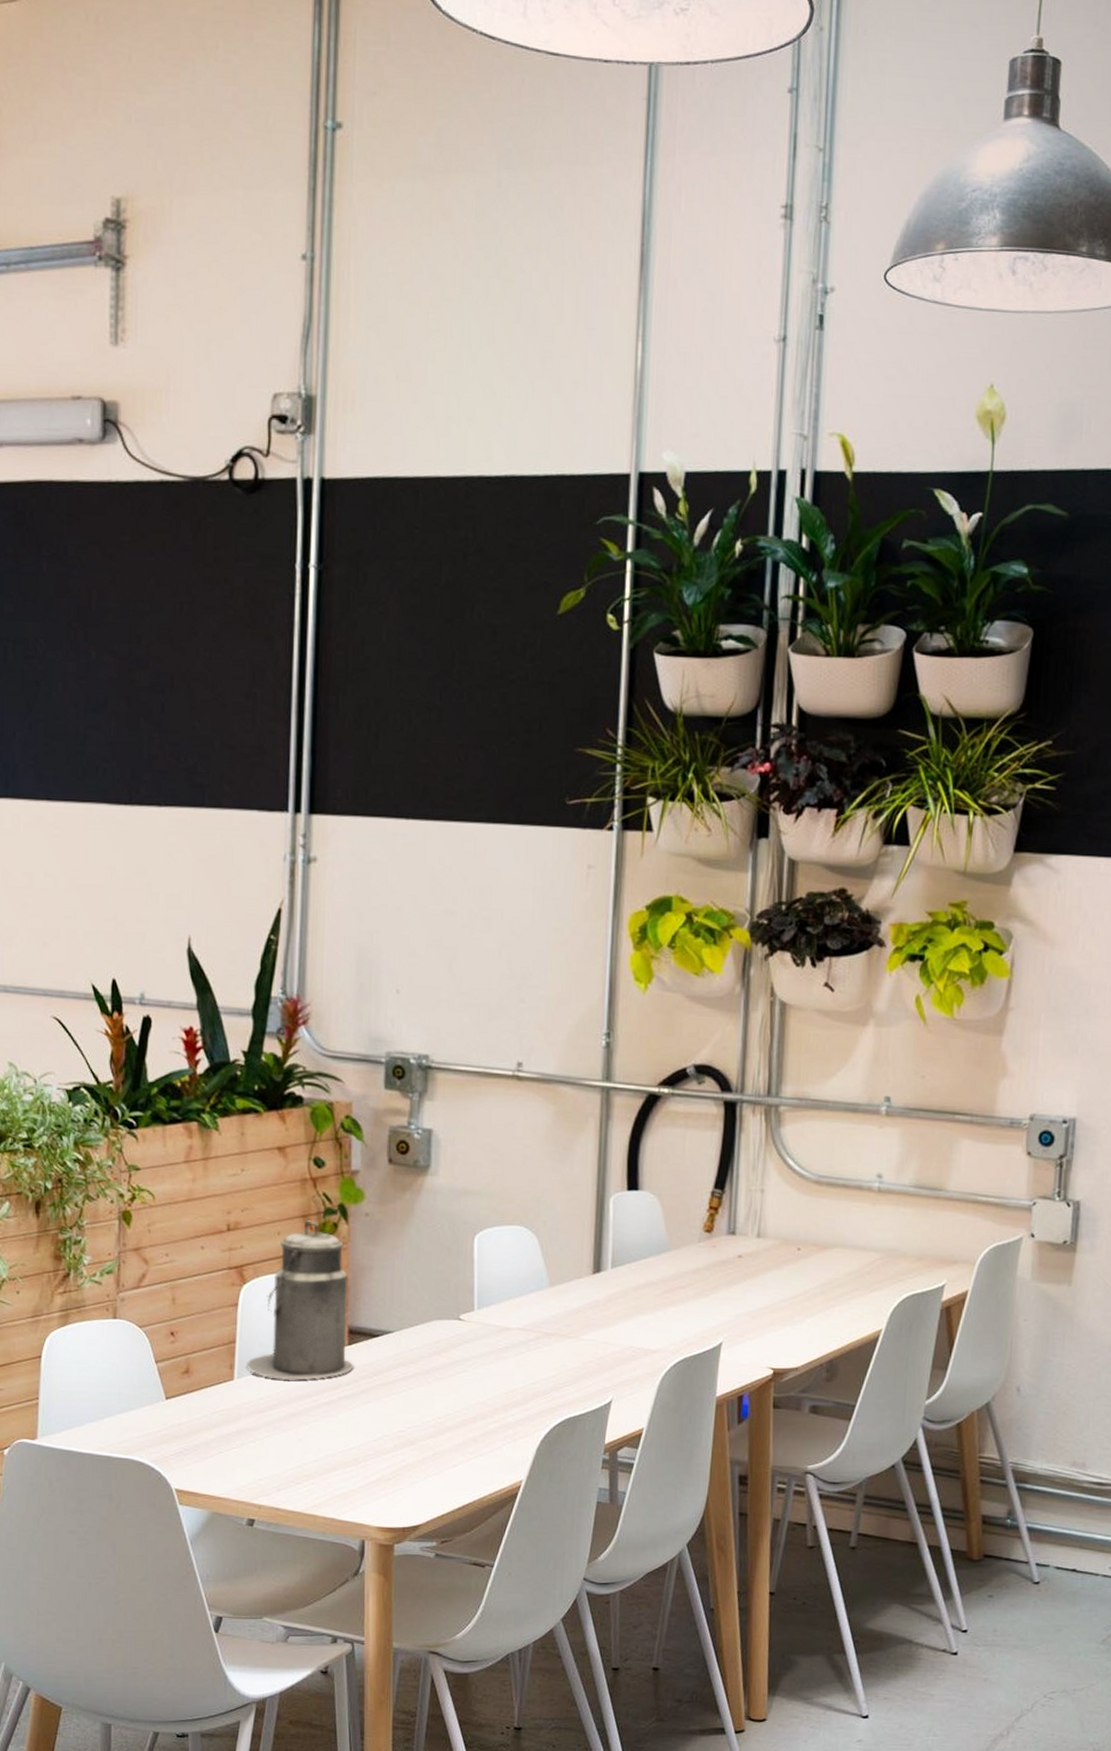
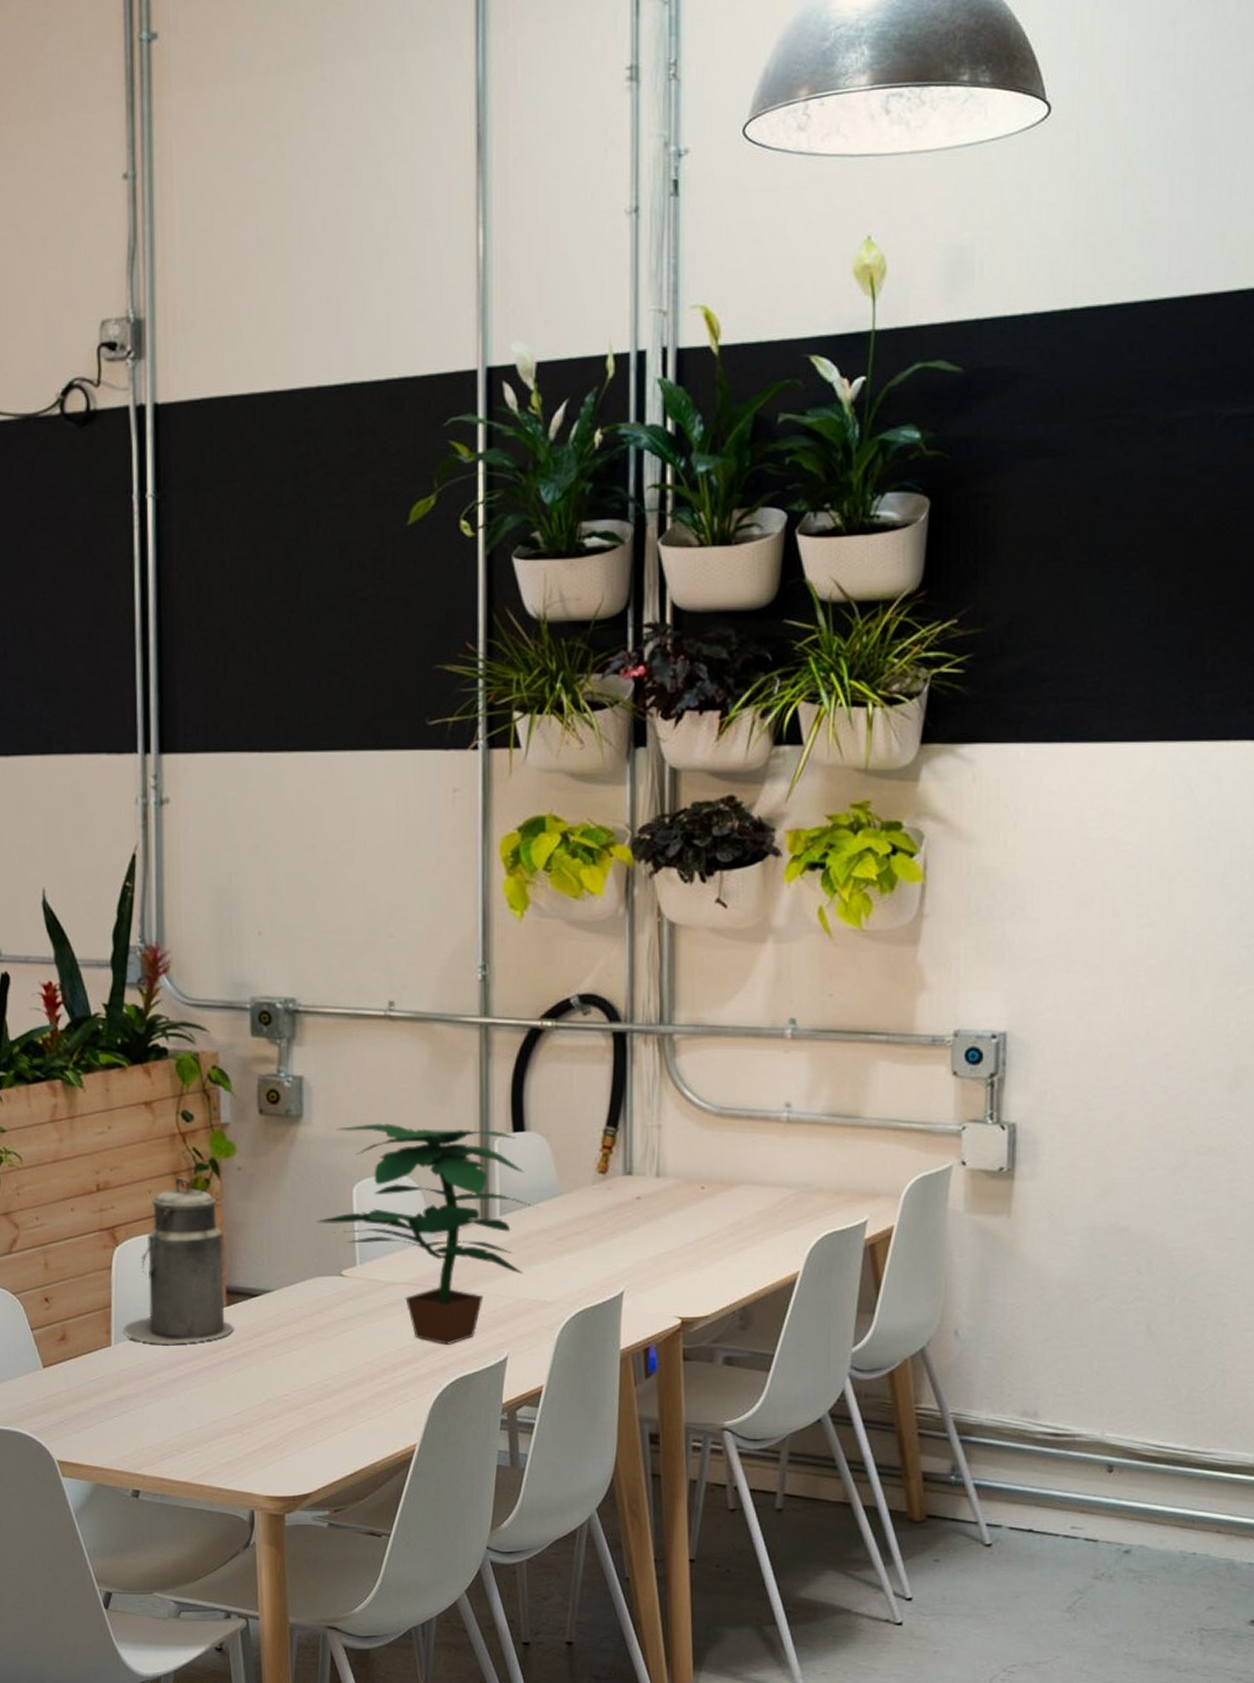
potted plant: none [438,1177,648,1388] -> present [316,1123,539,1345]

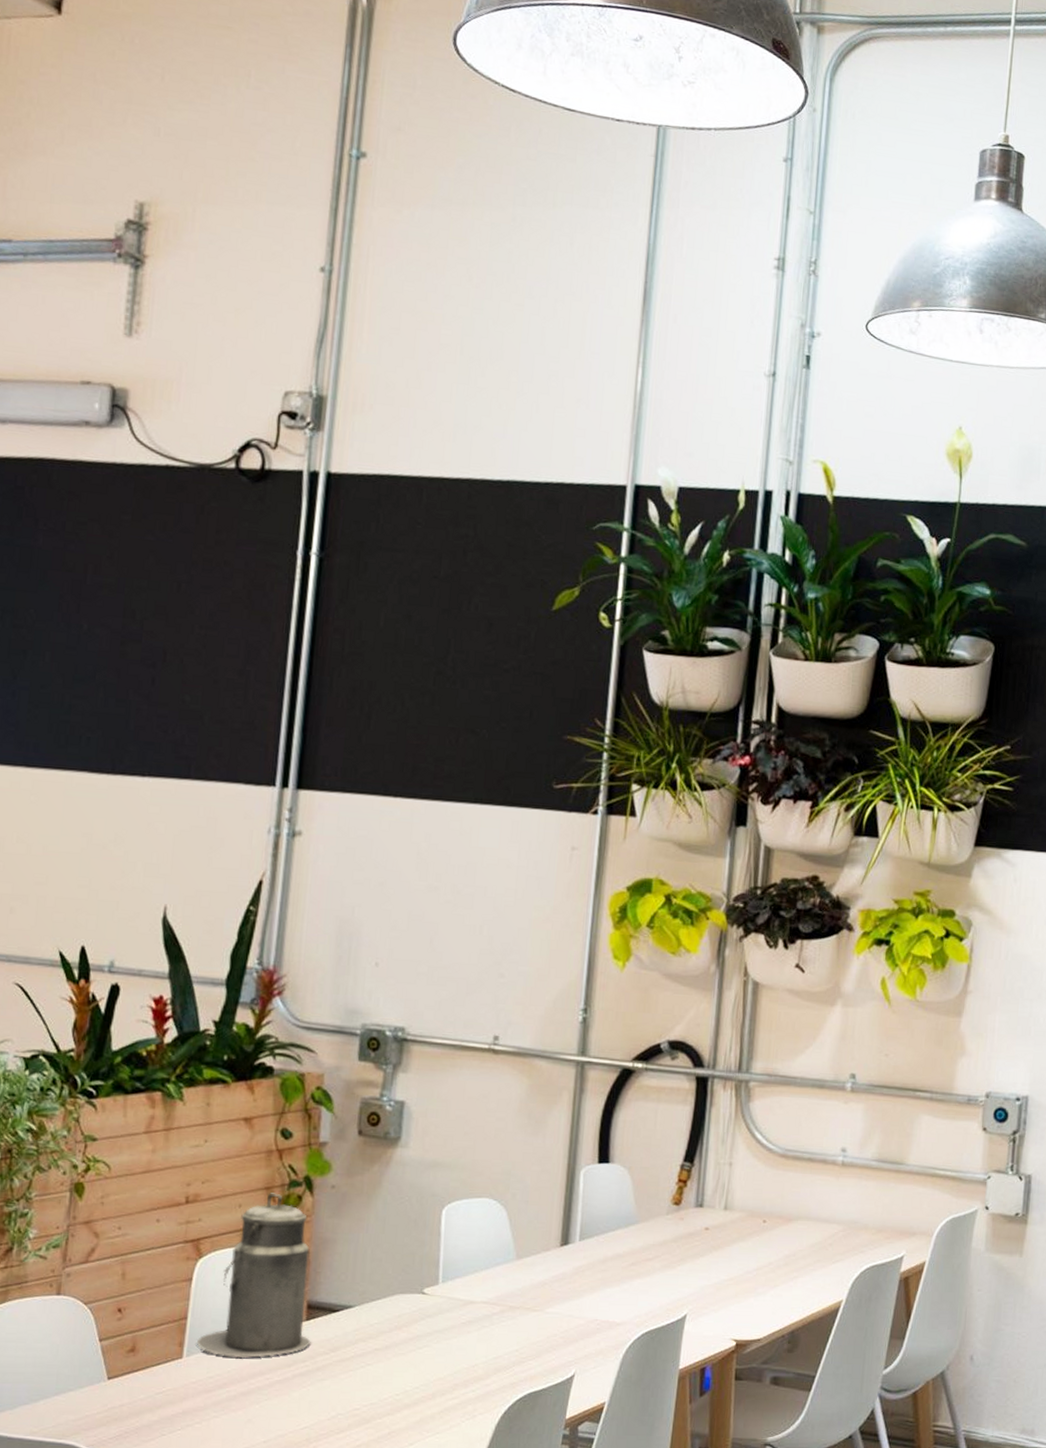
potted plant: present [316,1123,539,1345] -> none [403,1149,616,1362]

